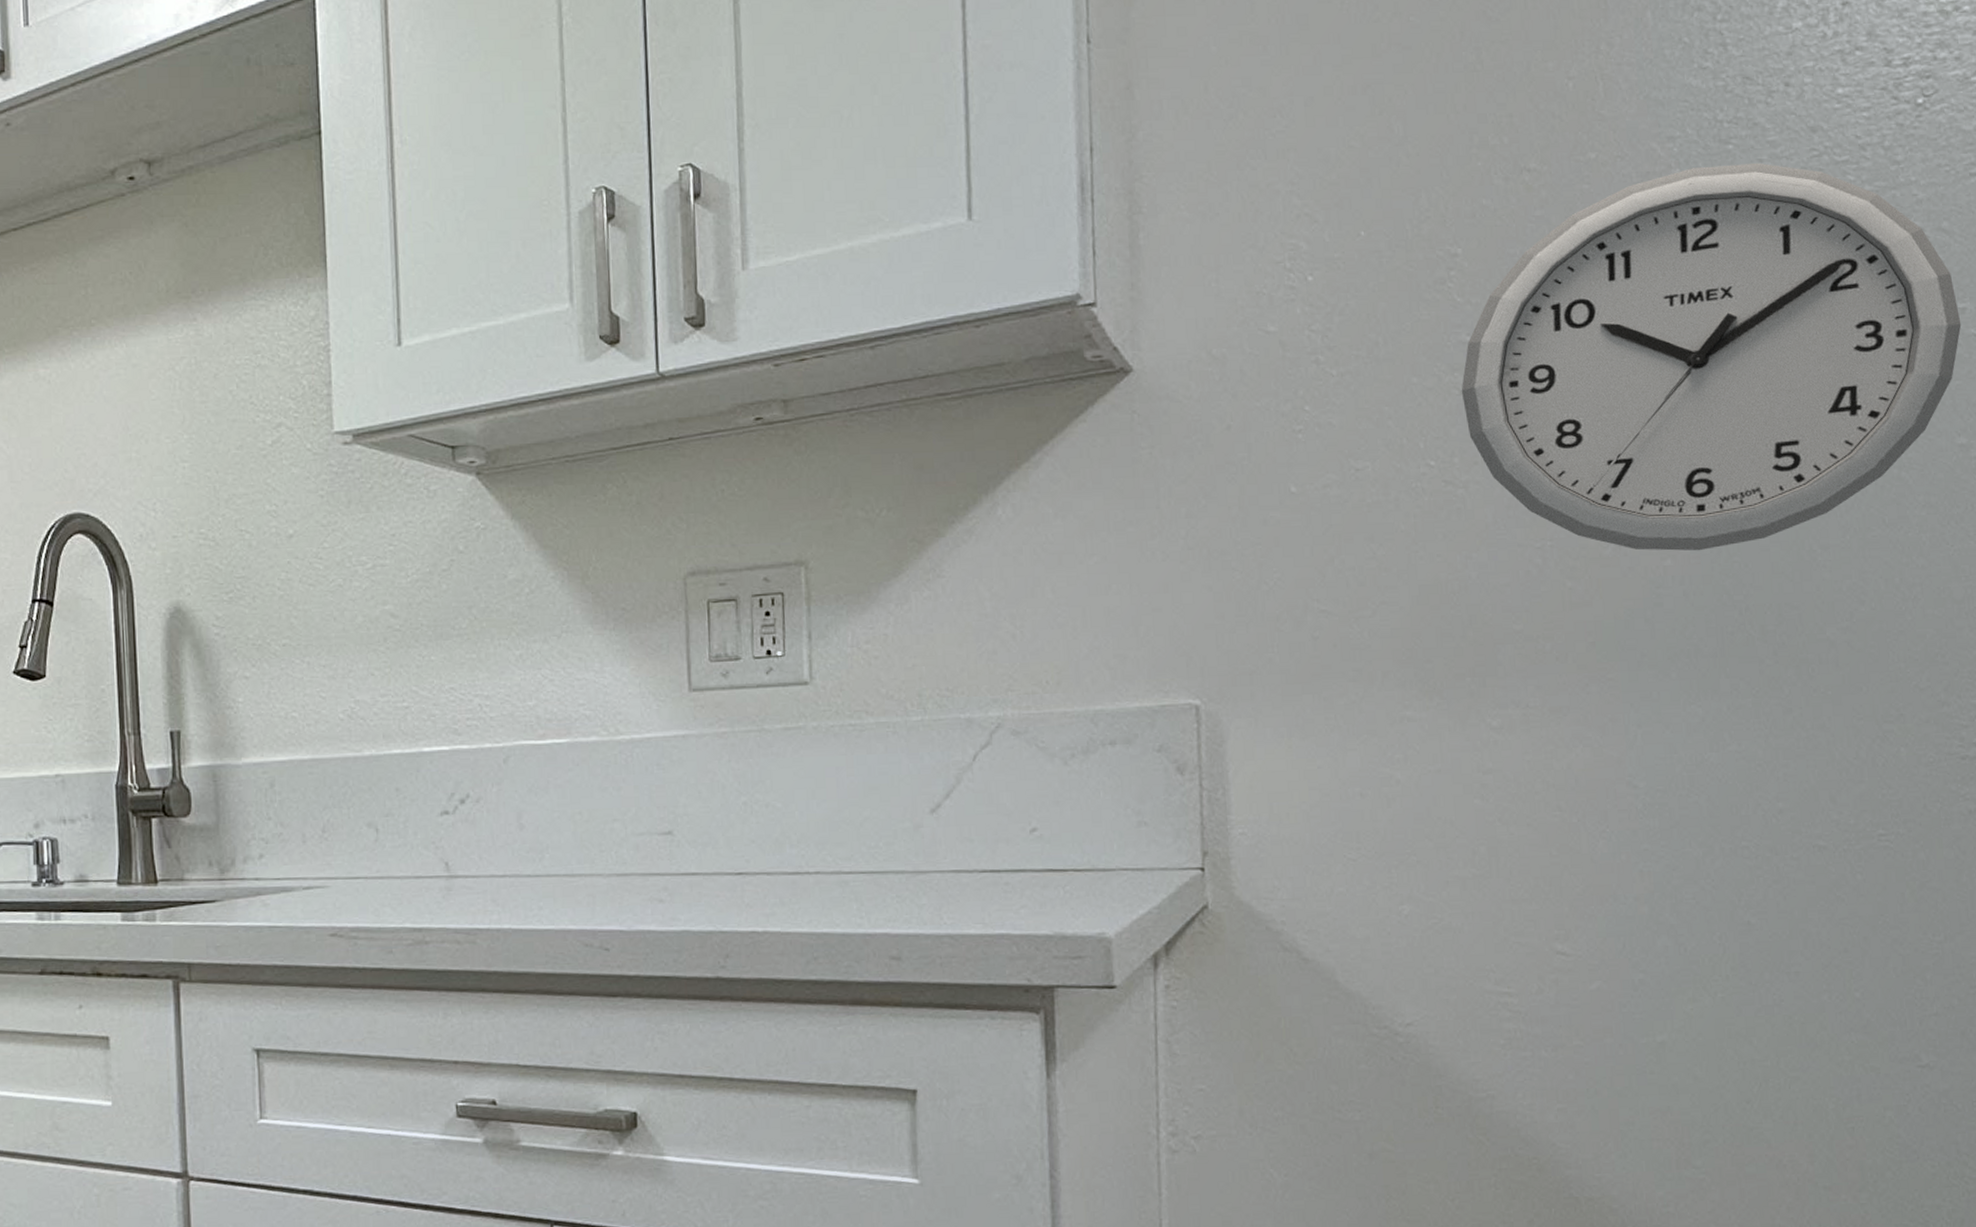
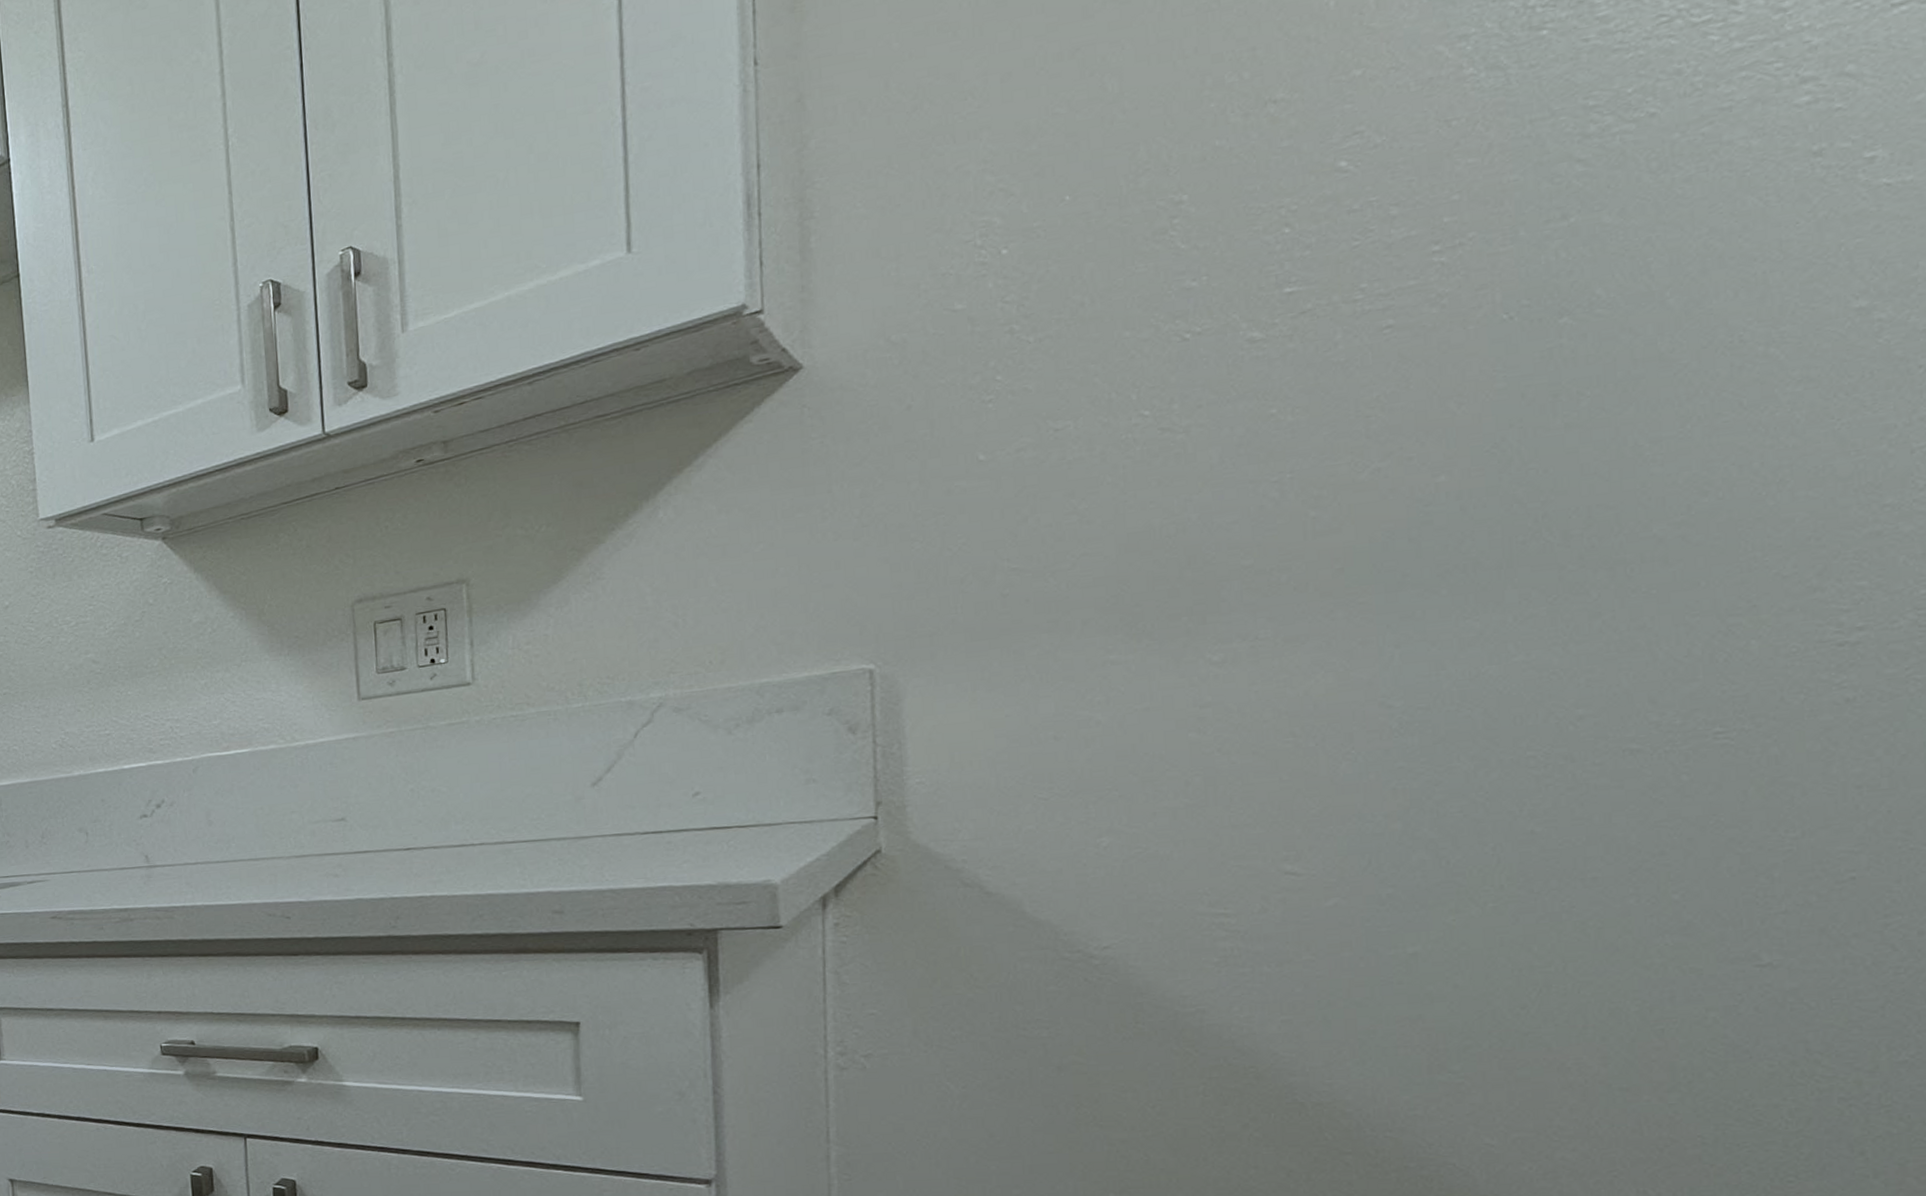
wall clock: present [1461,162,1962,551] -> none [1183,37,1868,471]

